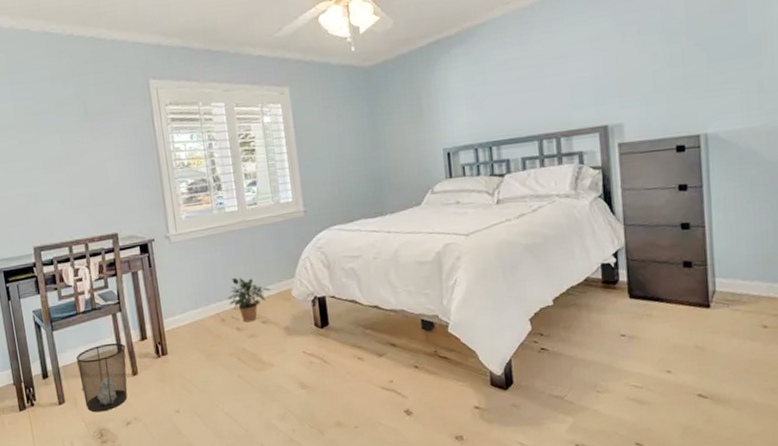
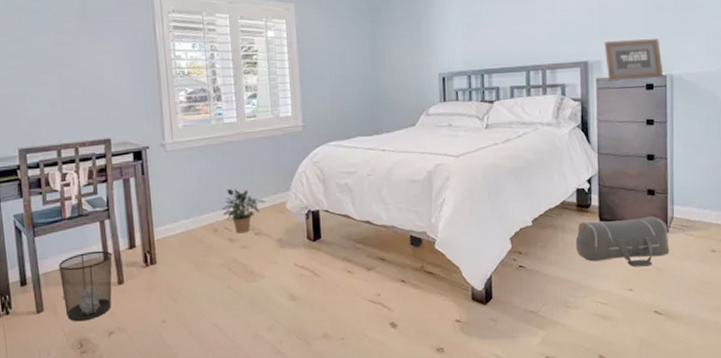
duffel bag: none [602,290,713,346] -> present [575,216,670,266]
picture frame: none [625,95,696,145] -> present [604,39,664,81]

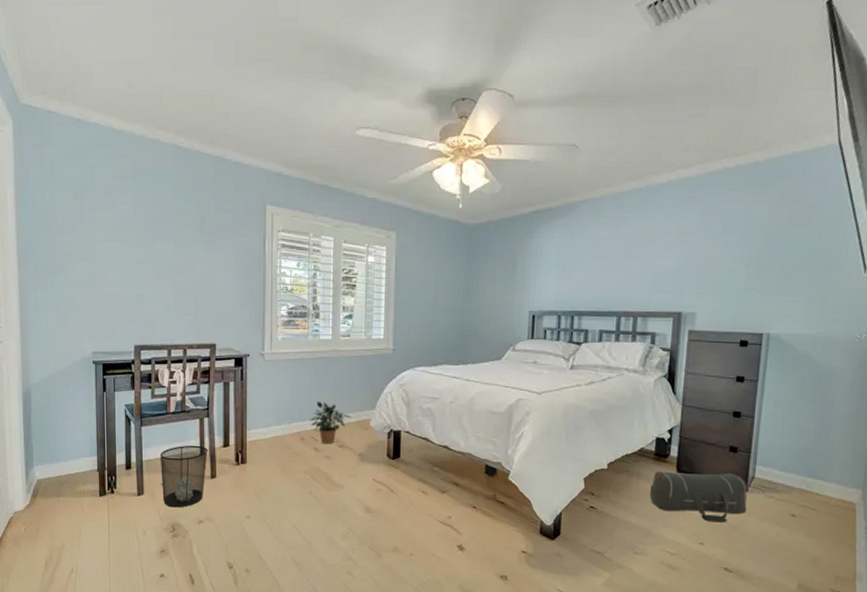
picture frame: present [604,39,664,81] -> none [700,294,760,336]

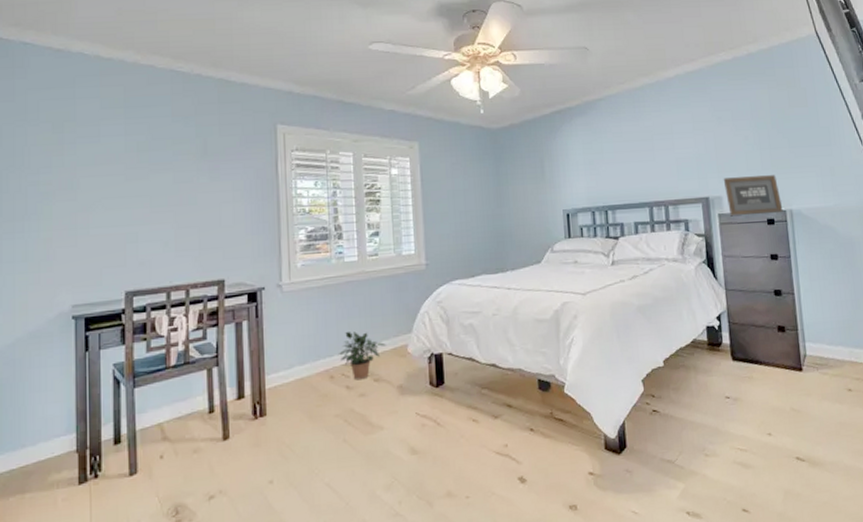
waste bin: present [161,445,208,508] -> none [159,401,218,485]
duffel bag: present [649,471,748,522] -> none [709,353,806,408]
picture frame: none [700,294,760,336] -> present [723,175,783,217]

